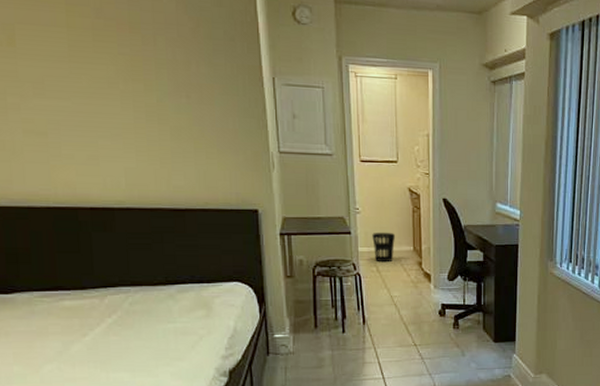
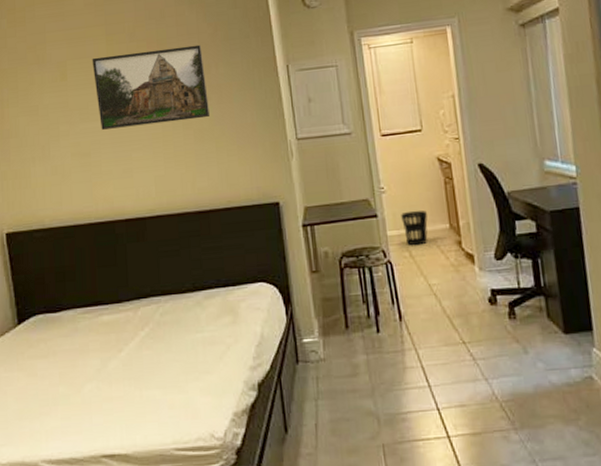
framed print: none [47,27,188,116] -> present [92,44,209,130]

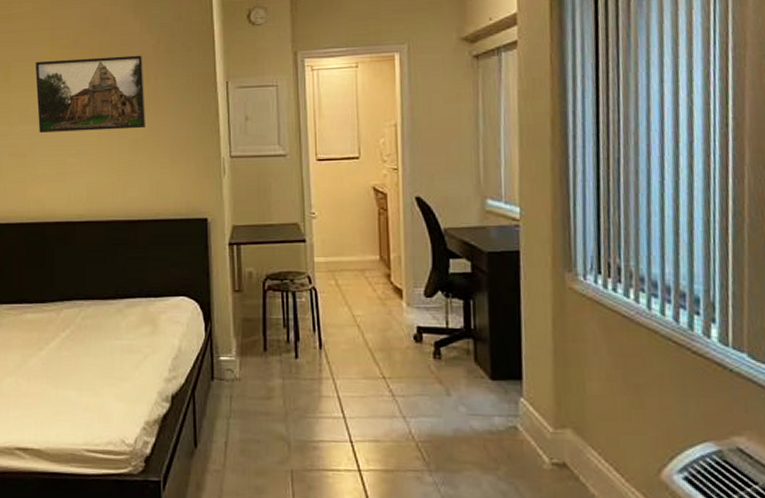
wastebasket: present [401,210,428,246] -> none [330,239,357,275]

